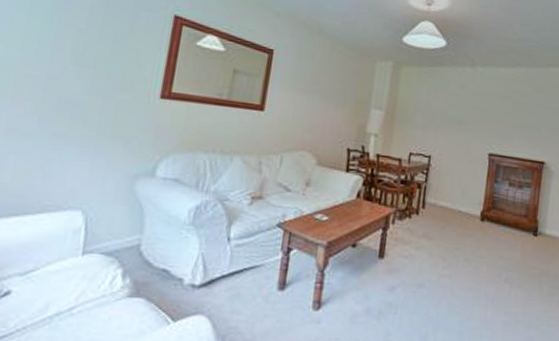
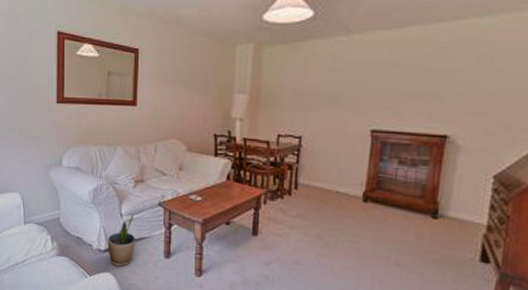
potted plant: none [204,235,248,305] -> present [107,212,136,267]

